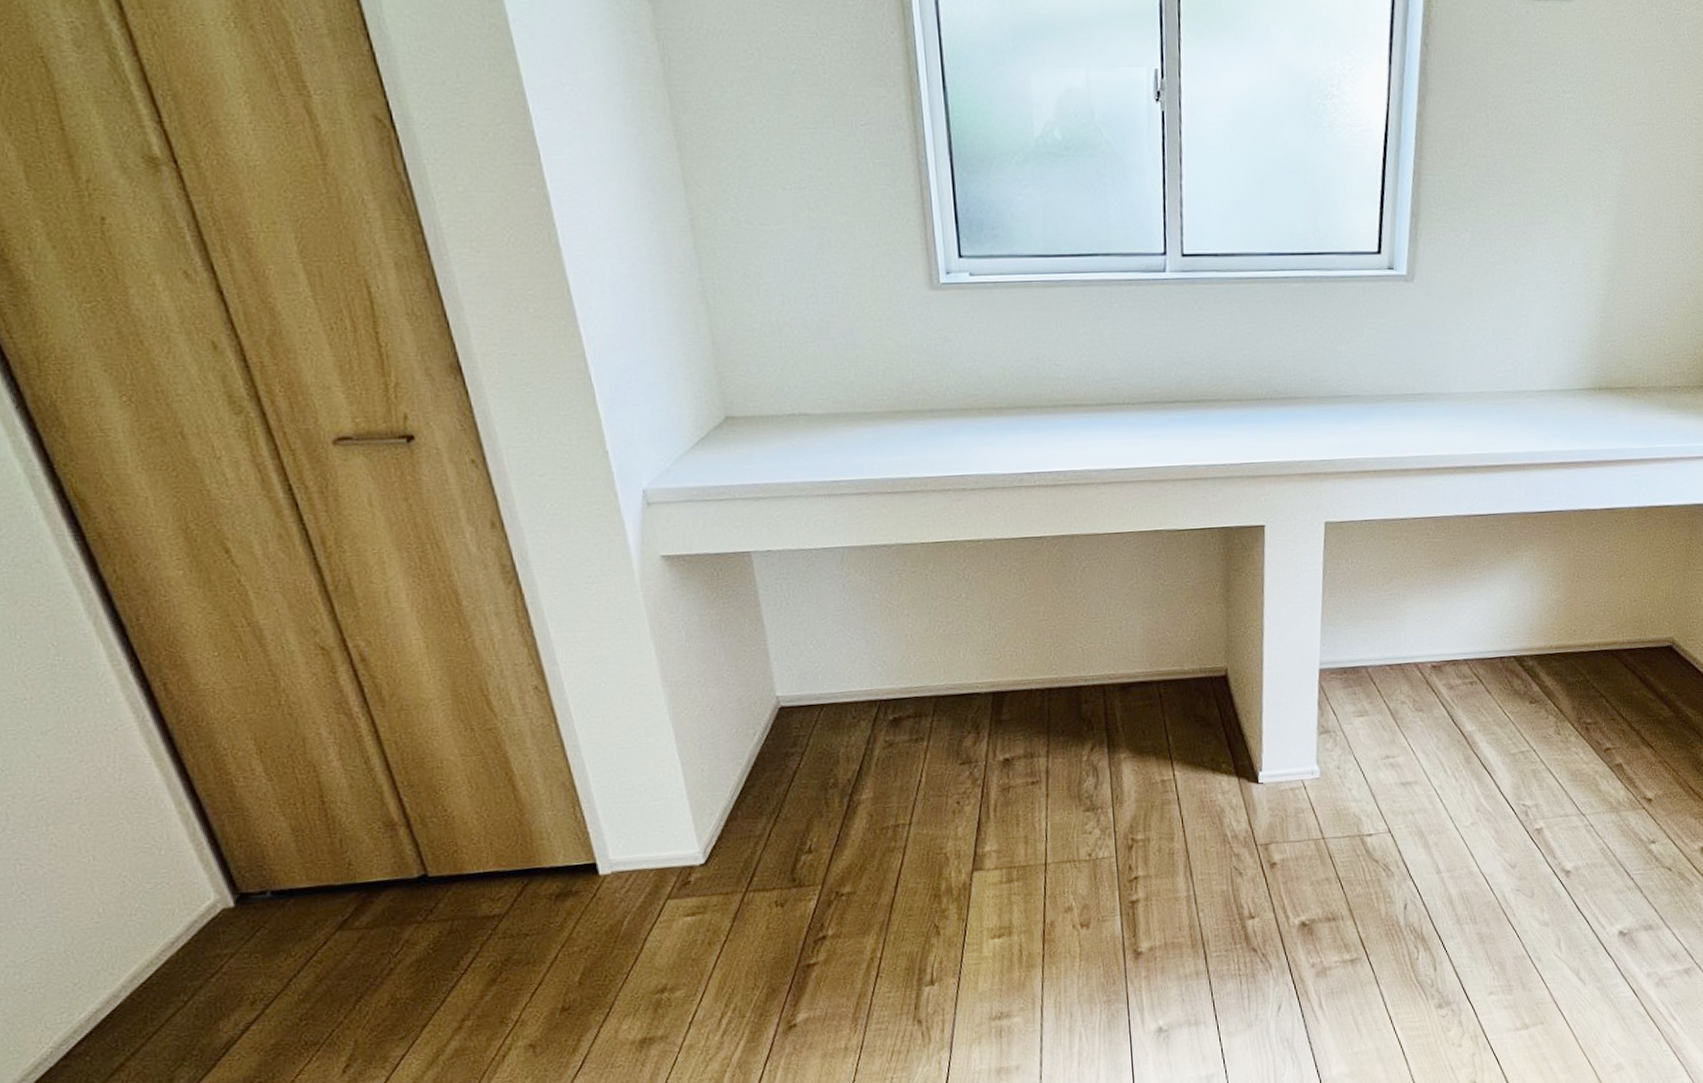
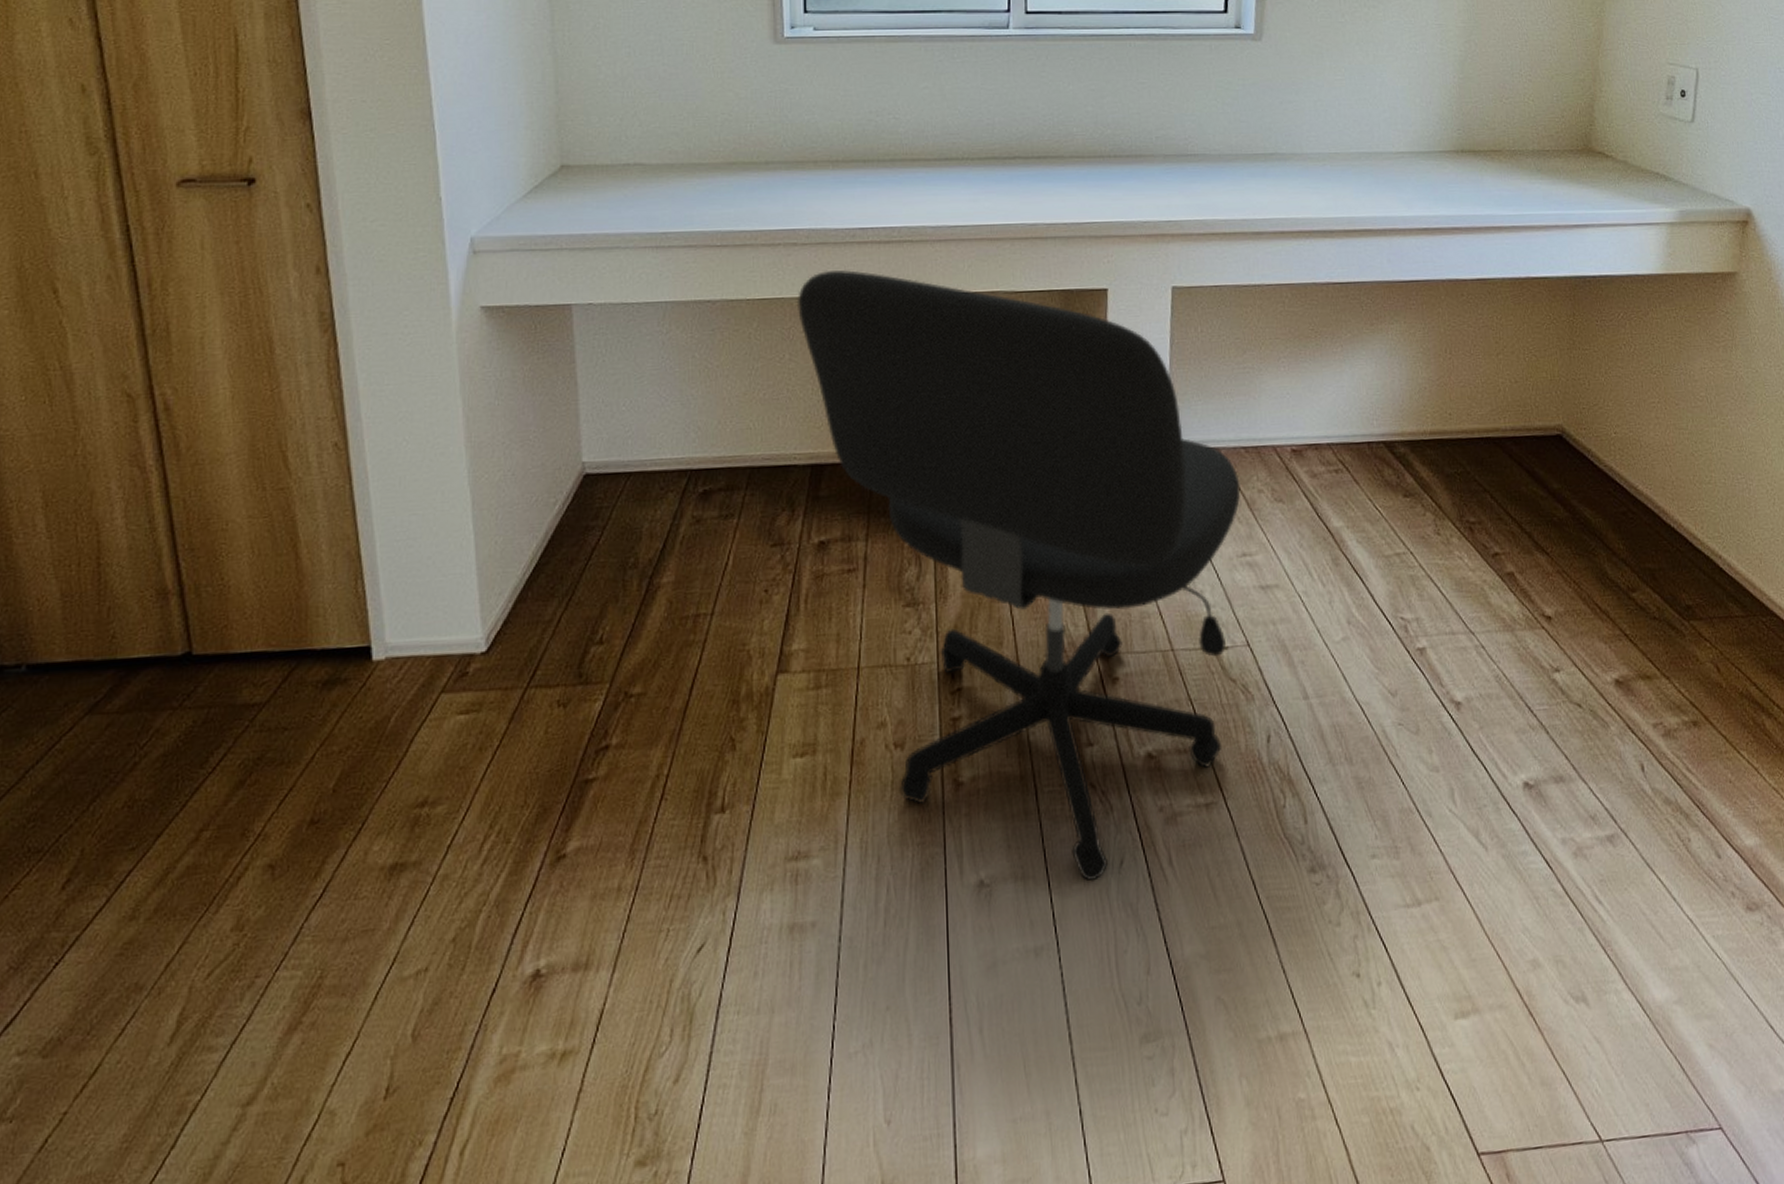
office chair: none [969,513,1386,1023] -> present [796,270,1241,881]

